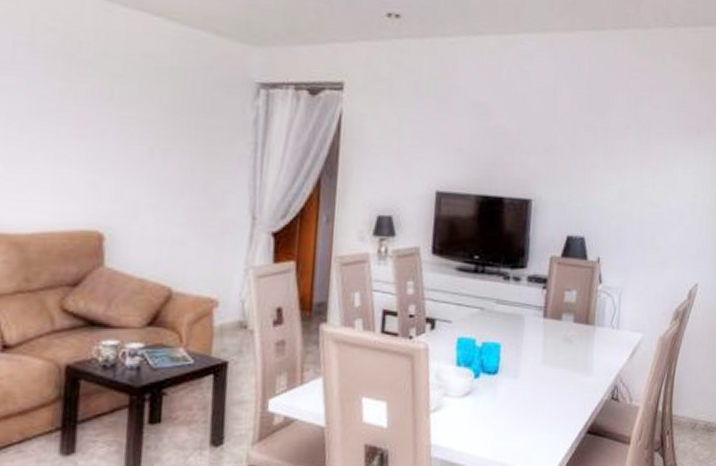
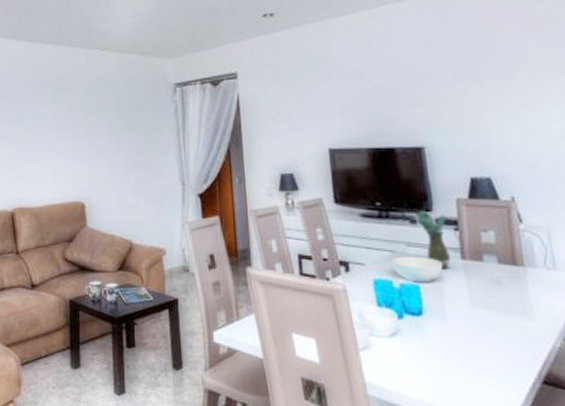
bowl: none [476,314,526,341] -> present [389,256,443,283]
vase: none [509,265,537,328] -> present [413,209,452,270]

